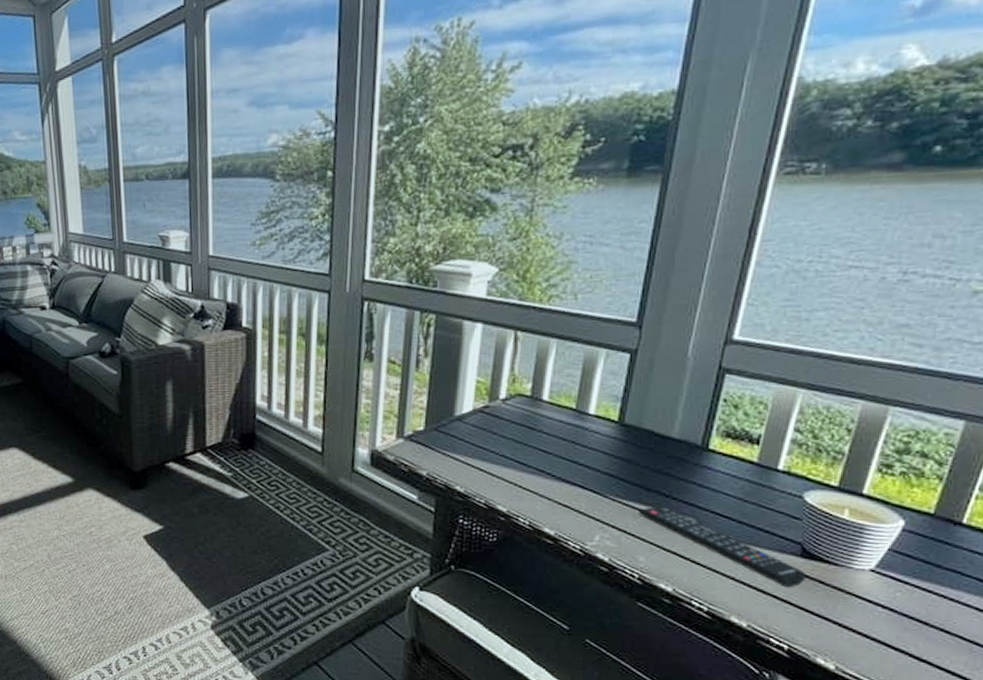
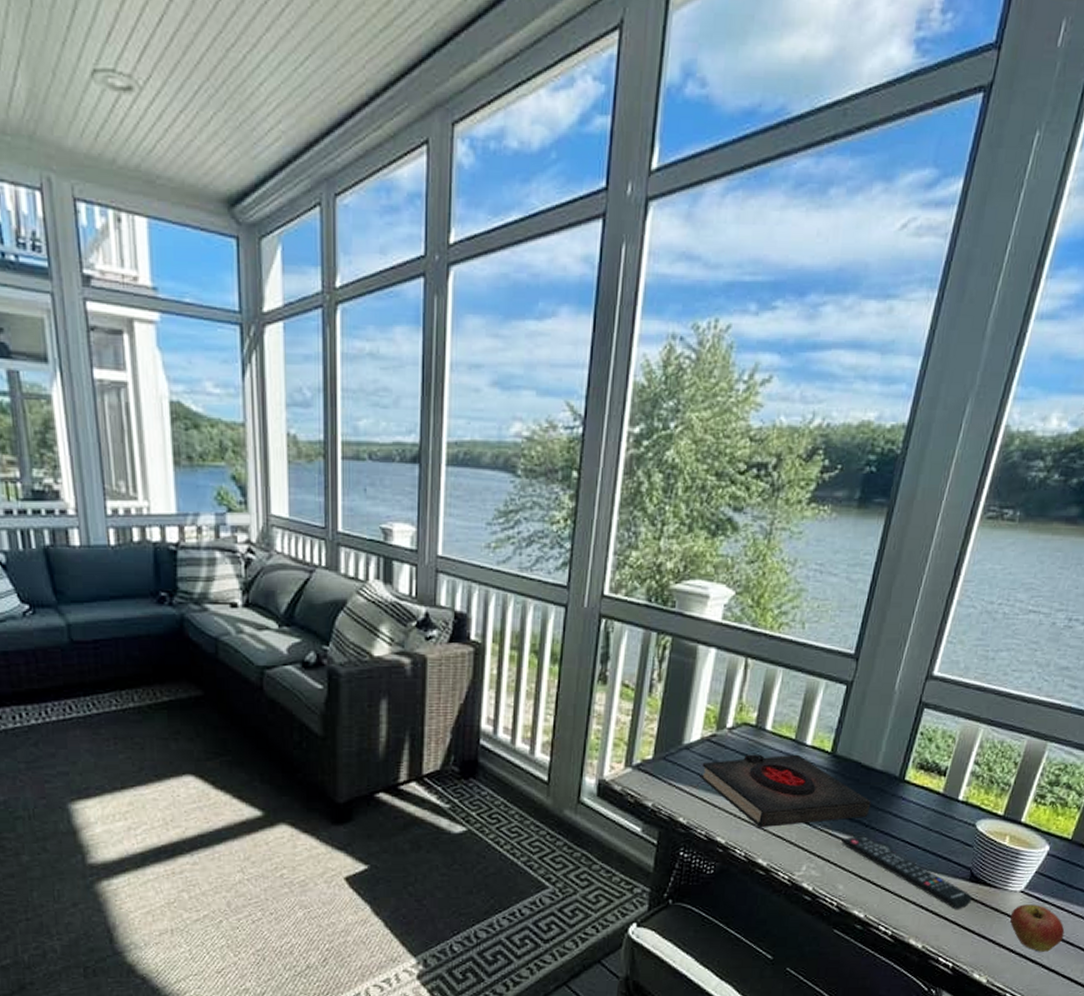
book: none [474,423,670,497] -> present [699,754,871,828]
fruit: none [858,585,936,639] -> present [1009,904,1065,952]

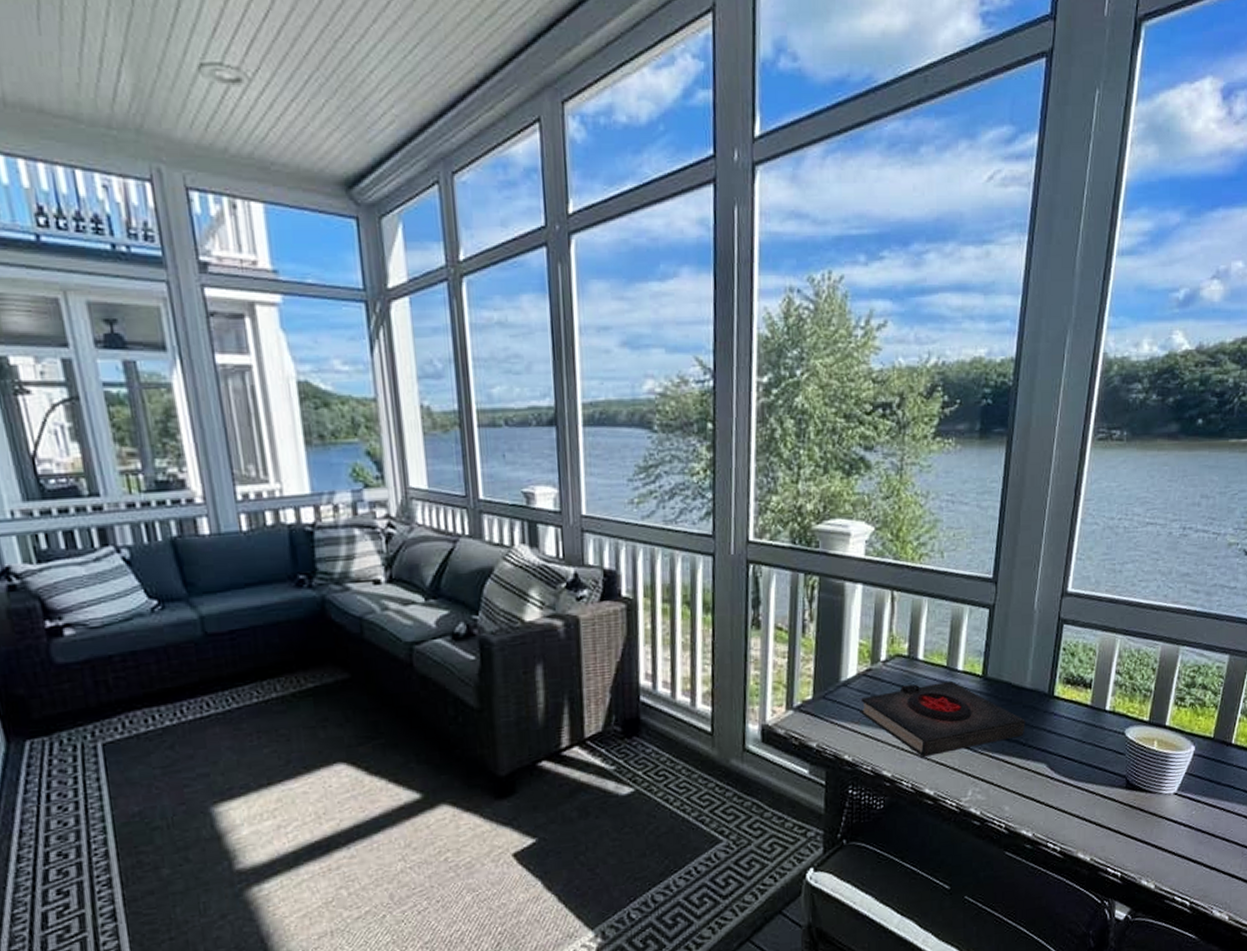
remote control: present [841,835,972,910] -> none [1002,754,1131,819]
fruit: present [1009,904,1065,952] -> none [1168,805,1220,852]

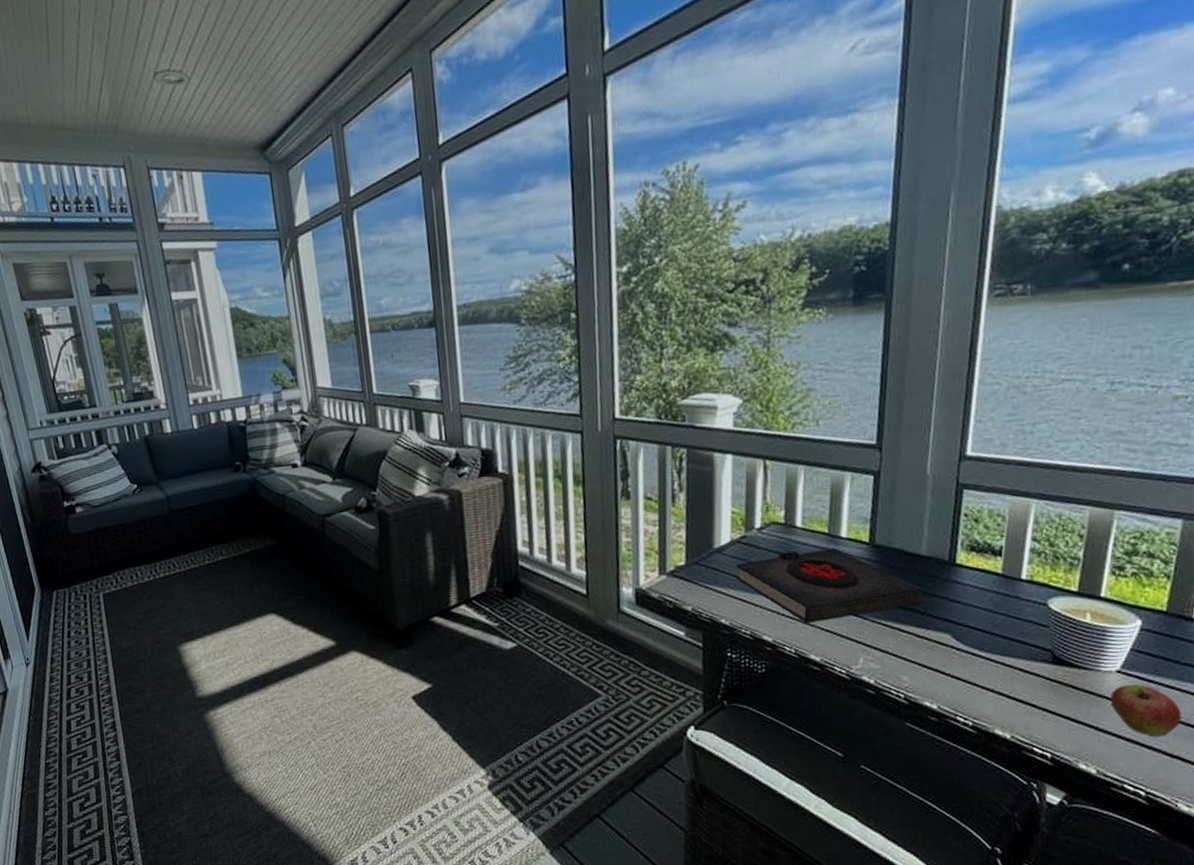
fruit: none [1168,805,1220,852] -> present [1109,684,1182,737]

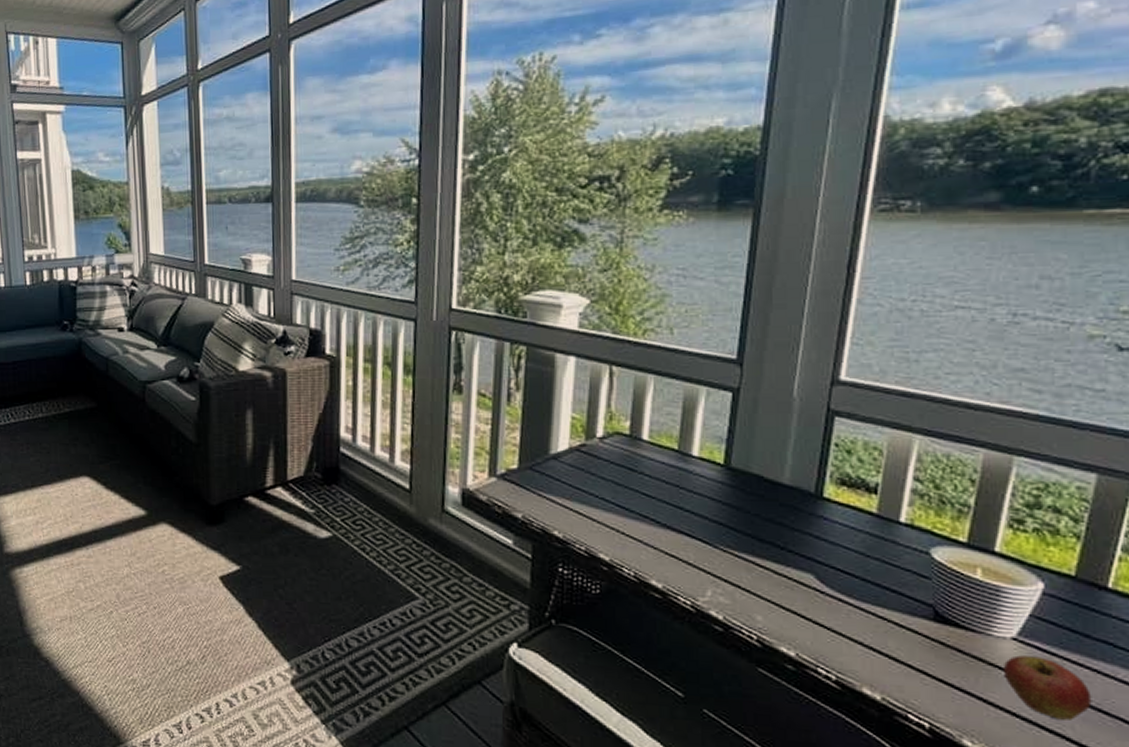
book: present [735,547,923,624] -> none [572,465,784,546]

